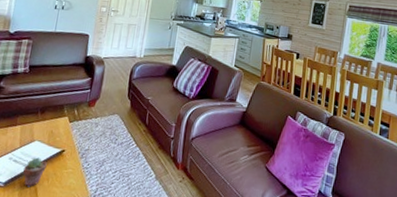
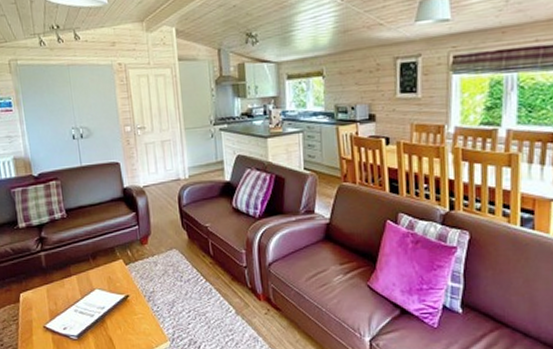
potted succulent: present [23,157,47,187] -> none [92,306,115,337]

